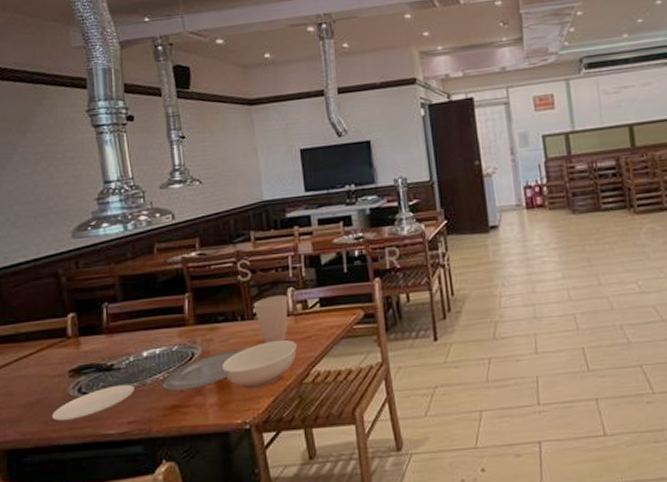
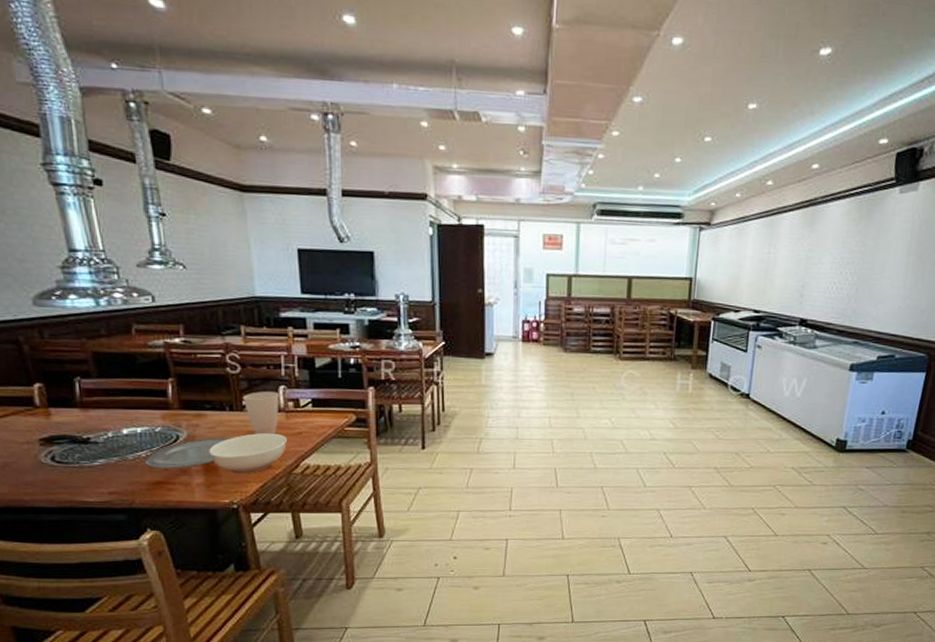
plate: present [52,384,134,422] -> none [23,457,115,486]

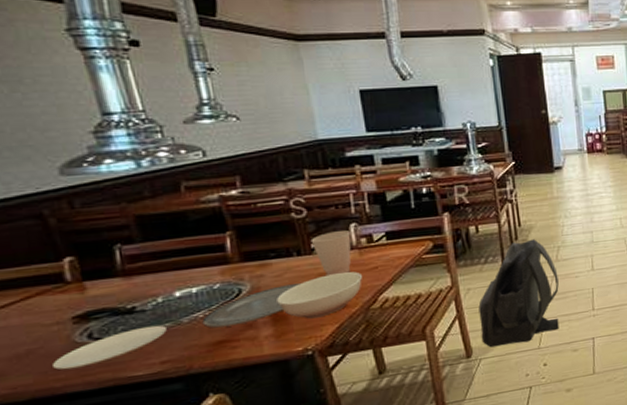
plate: none [23,457,115,486] -> present [52,325,167,370]
backpack: none [395,427,477,532] -> present [478,239,559,348]

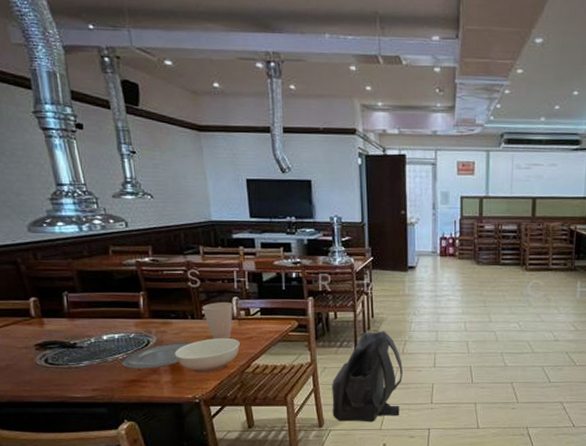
plate: present [52,325,167,370] -> none [22,360,97,384]

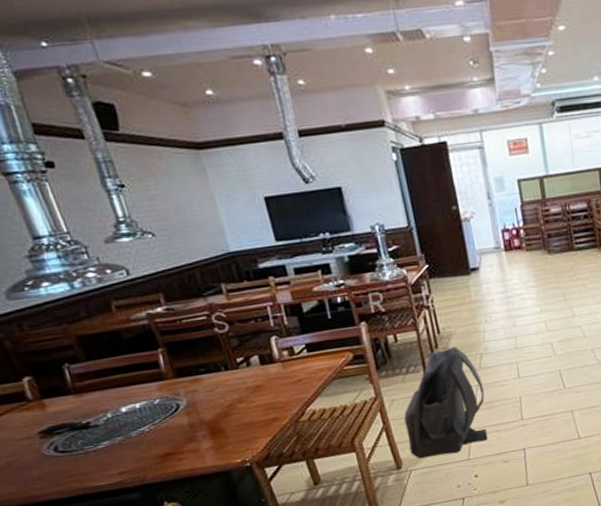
plate: present [121,342,193,369] -> none [148,397,232,441]
bowl: present [175,337,241,373] -> none [211,384,289,432]
cup: present [202,302,233,340] -> none [235,343,276,390]

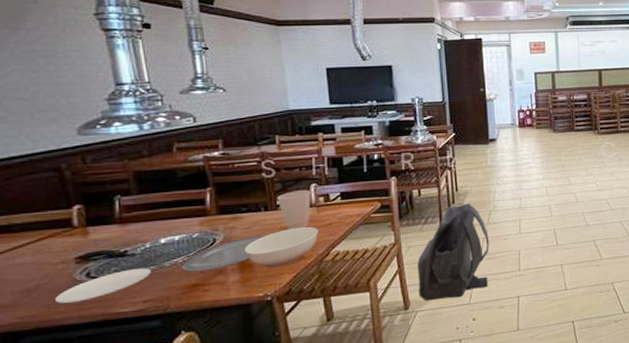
plate: none [29,438,120,481] -> present [55,267,151,304]
plate: none [148,397,232,441] -> present [181,236,265,273]
bowl: none [211,384,289,432] -> present [245,226,319,268]
cup: none [235,343,276,390] -> present [277,190,311,230]

